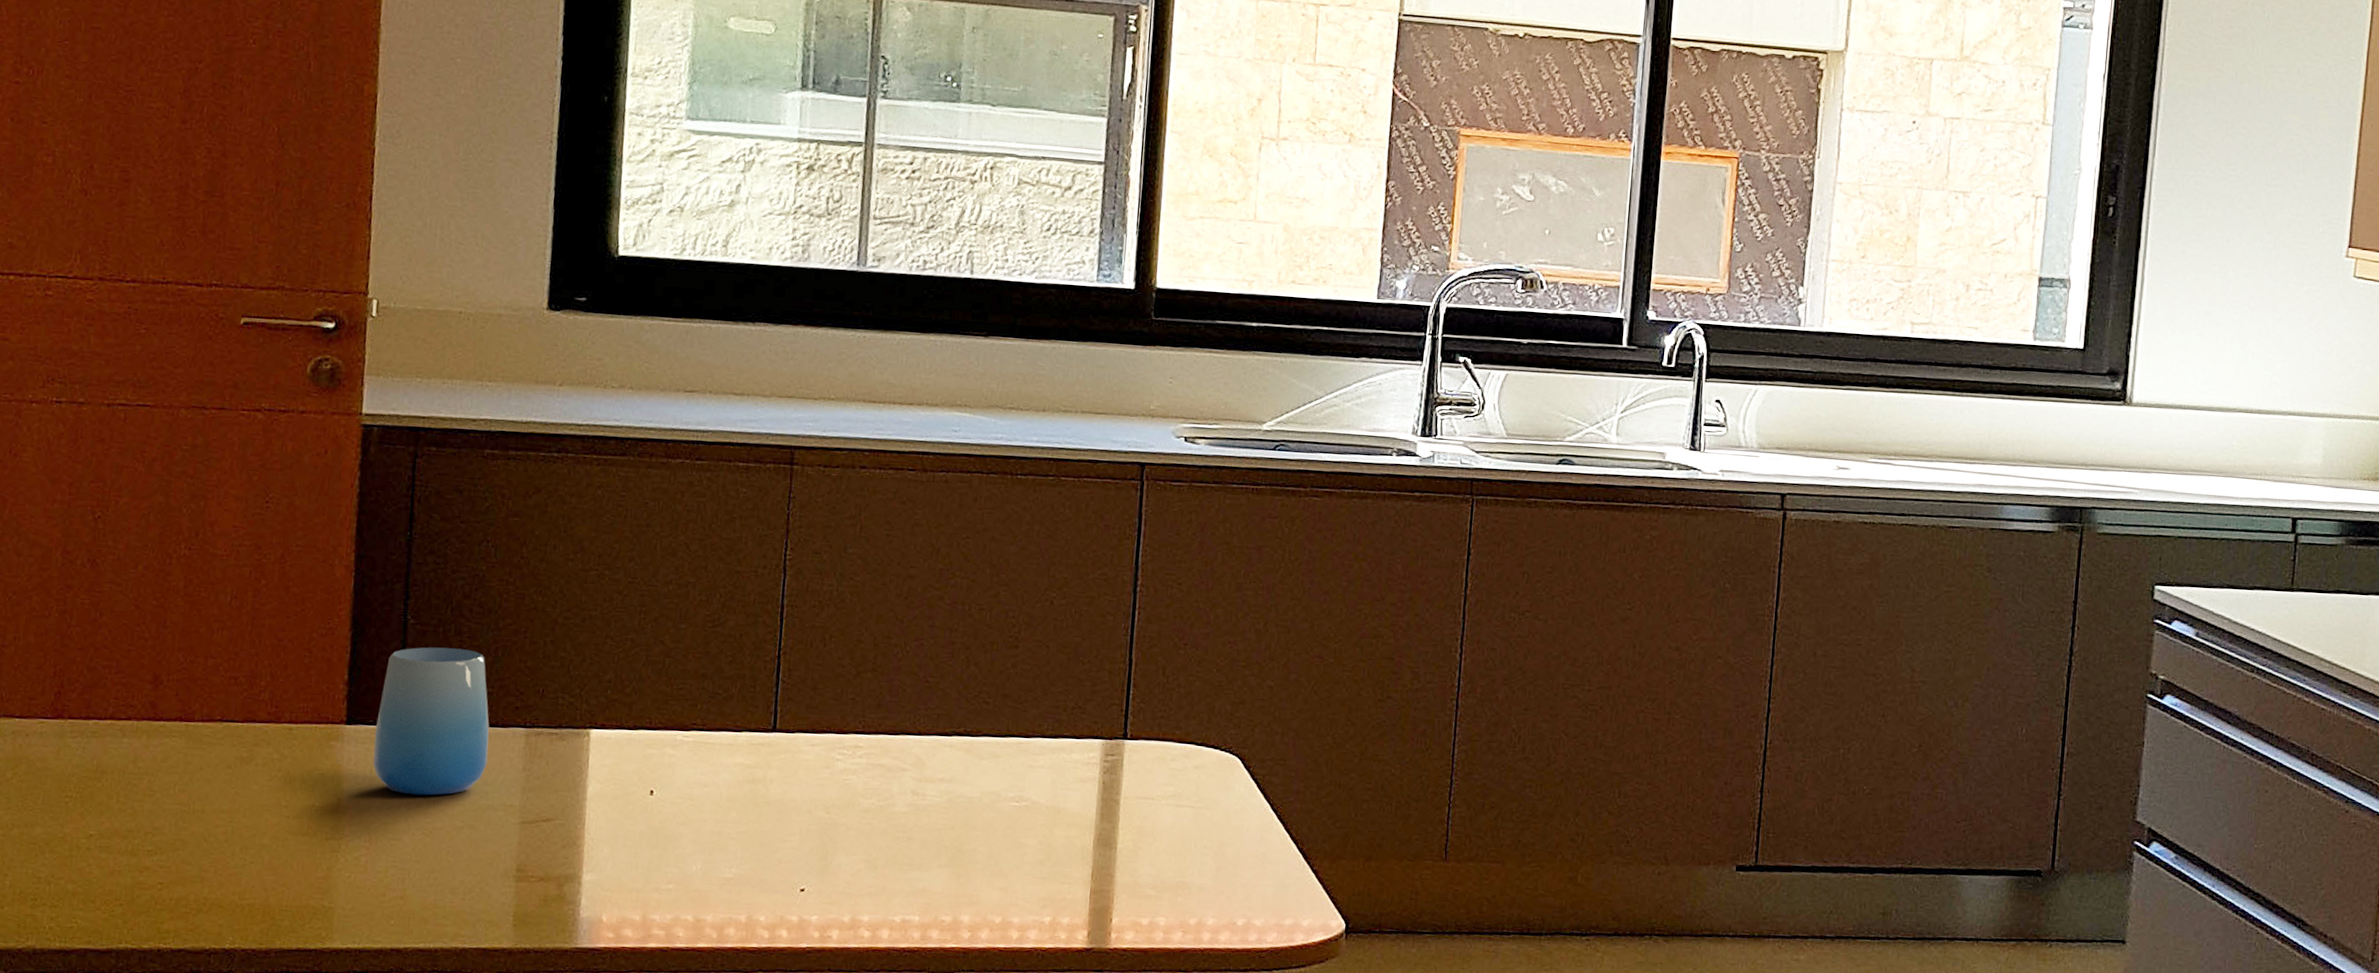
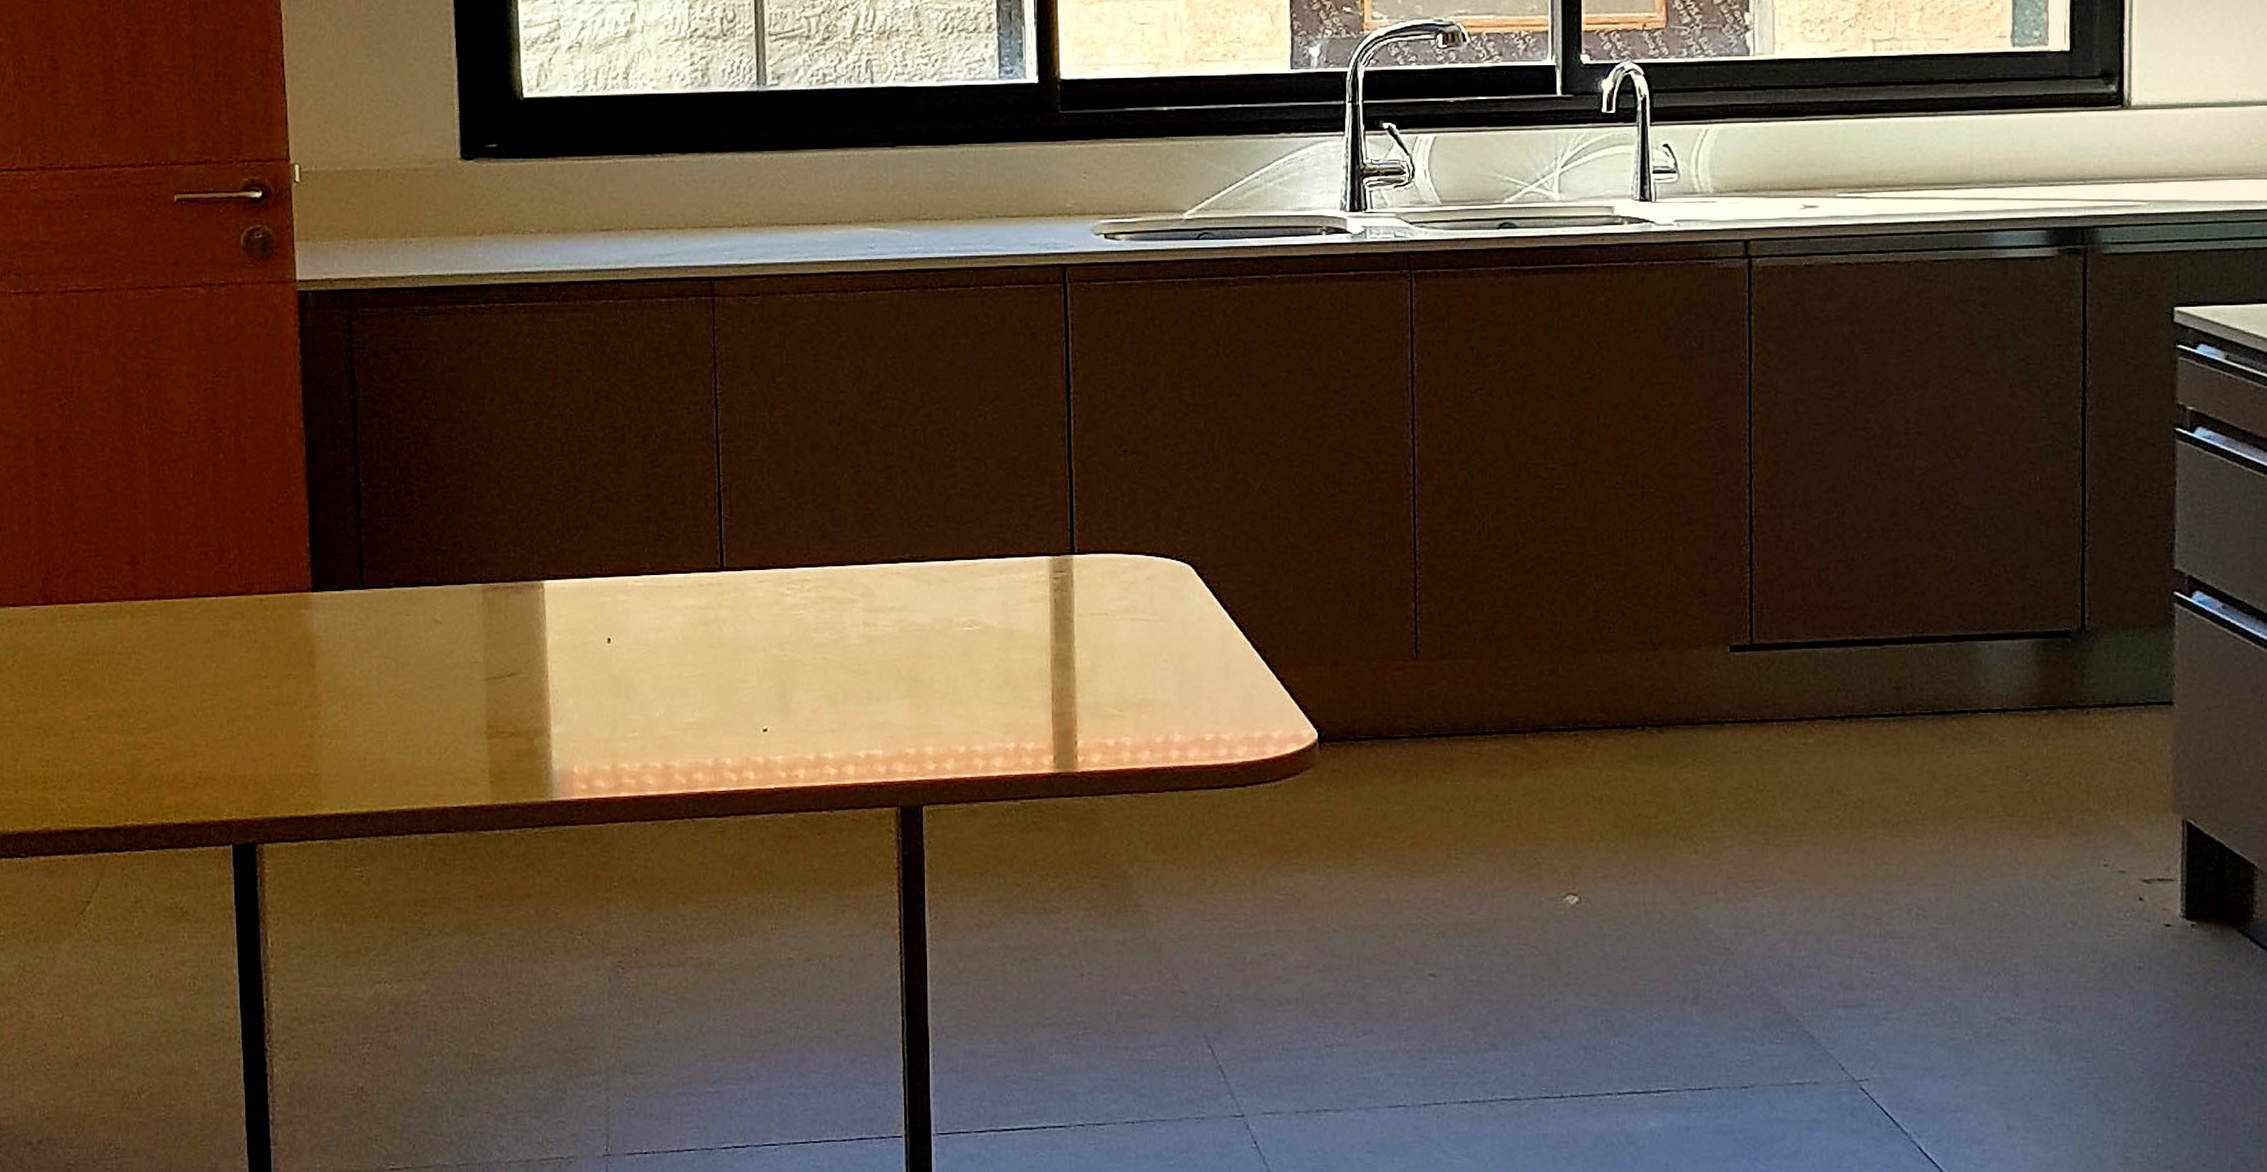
cup: present [373,647,490,796] -> none [340,509,449,658]

